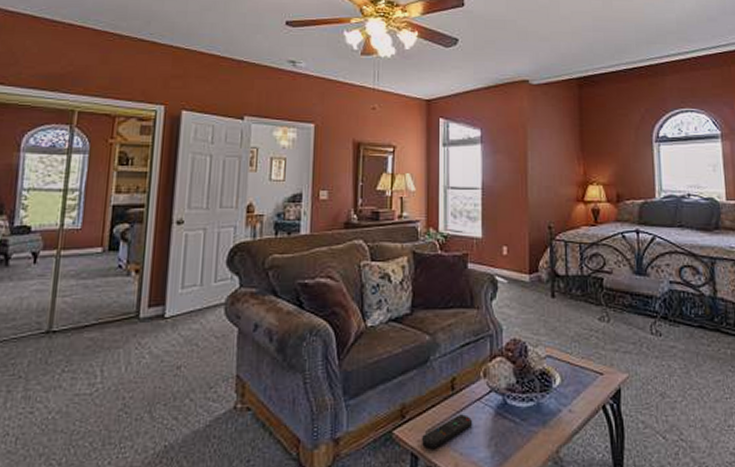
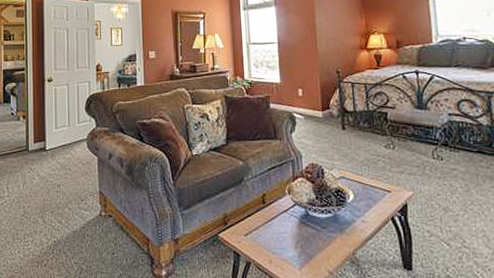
remote control: present [422,414,472,448] -> none [242,222,281,248]

